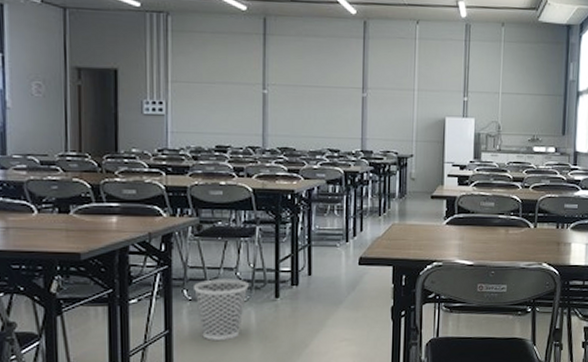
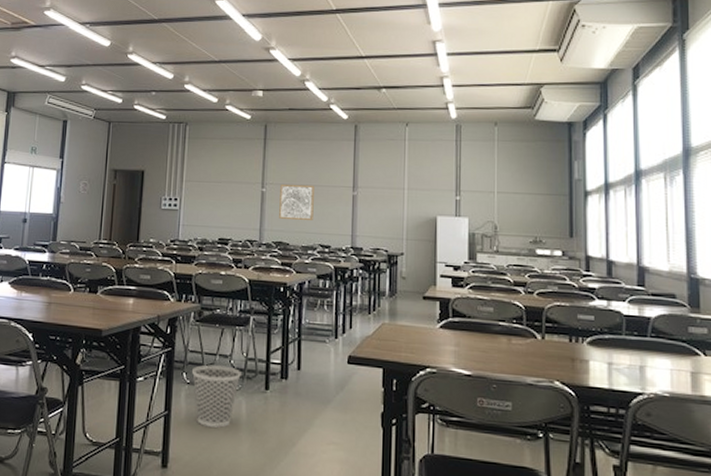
wall art: none [284,85,321,124] -> present [279,184,314,220]

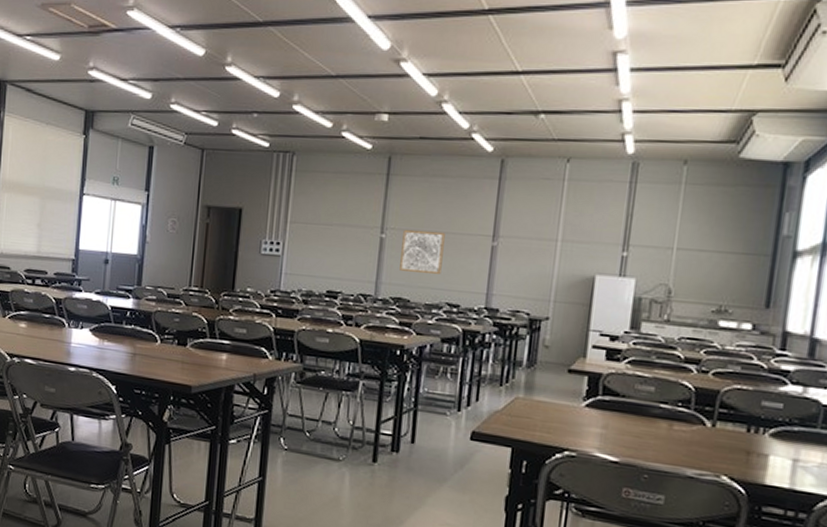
wastebasket: present [192,364,241,428] -> none [291,430,346,499]

